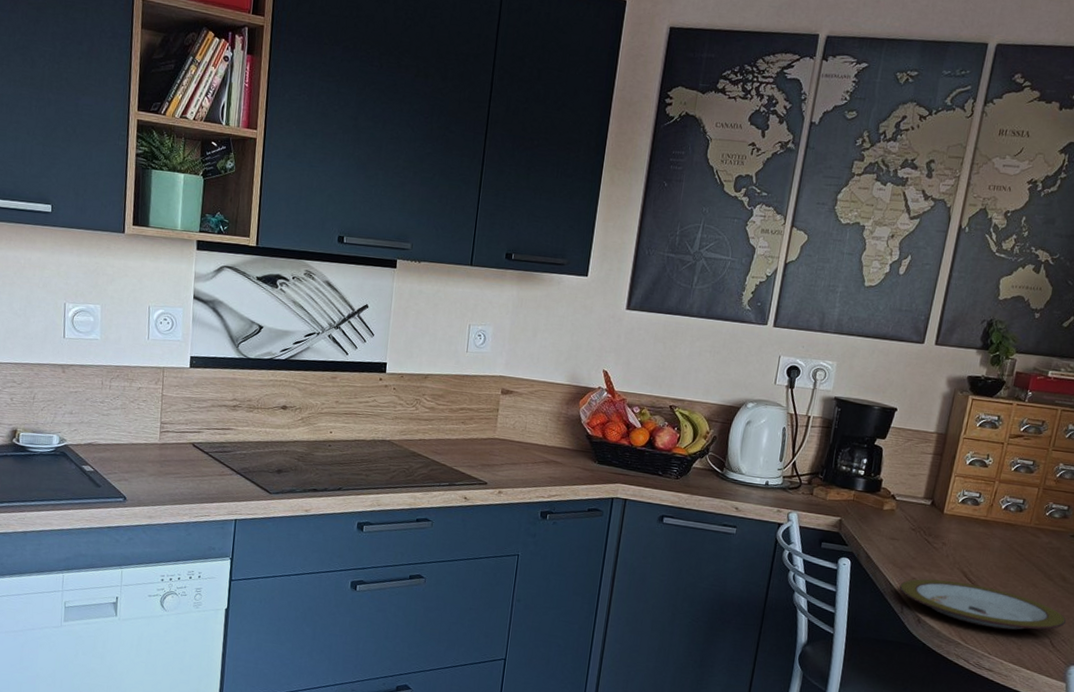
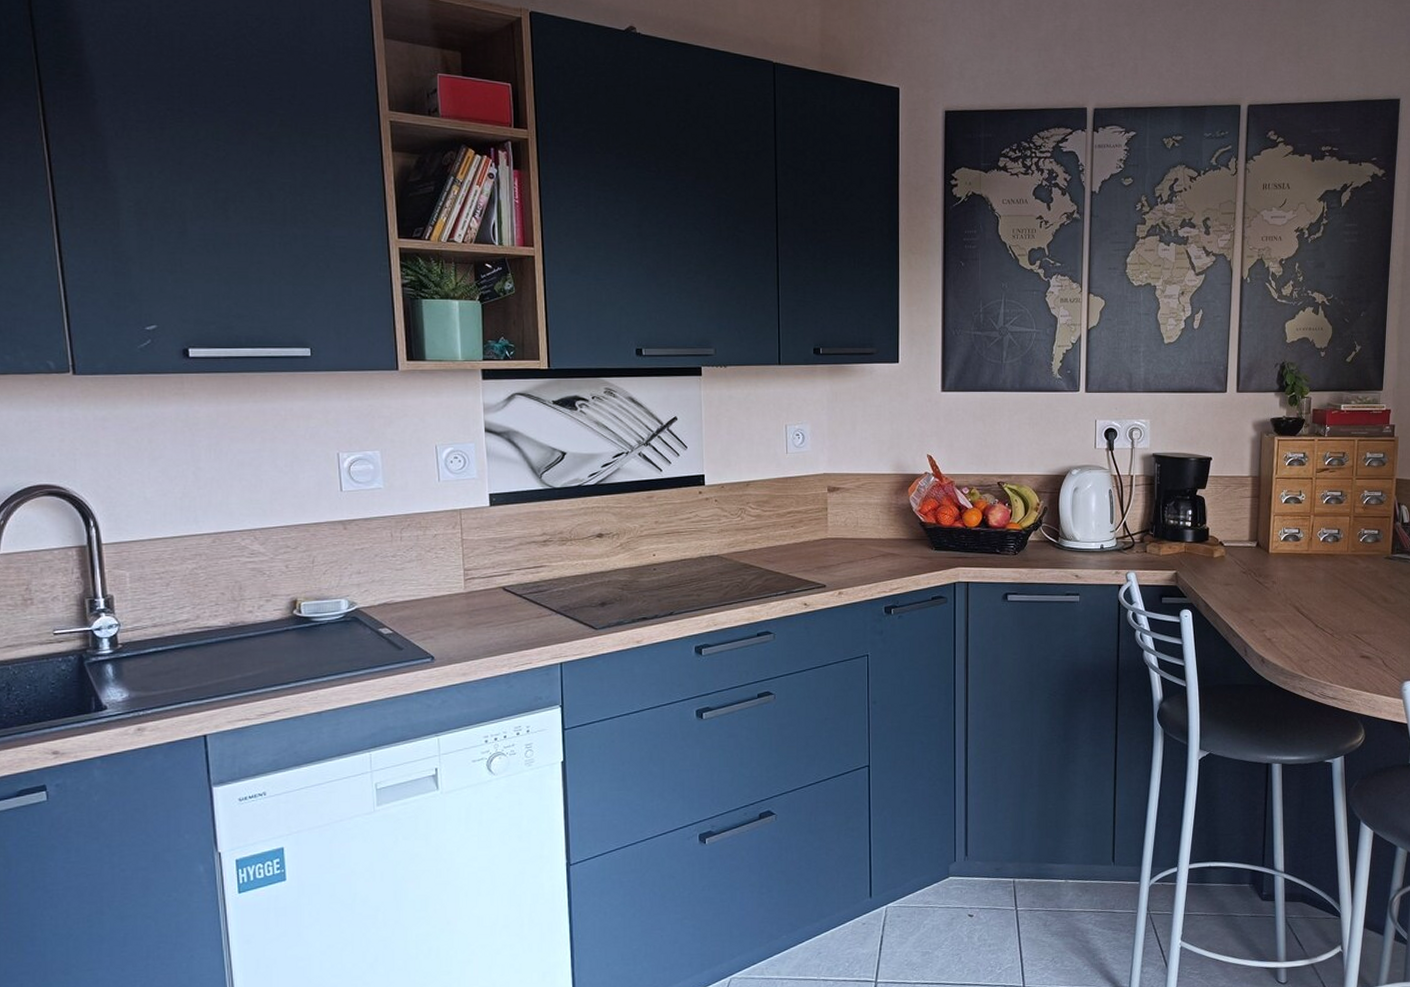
plate: present [899,579,1067,631] -> none [1240,617,1394,657]

